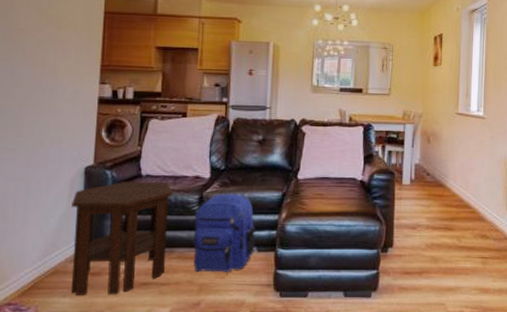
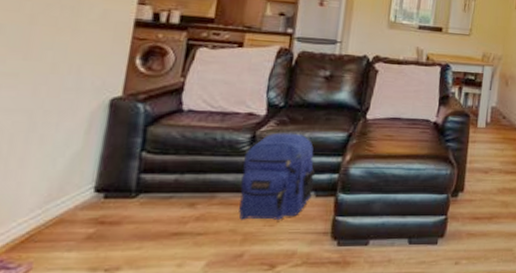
side table: present [72,181,174,295] -> none [80,116,221,249]

